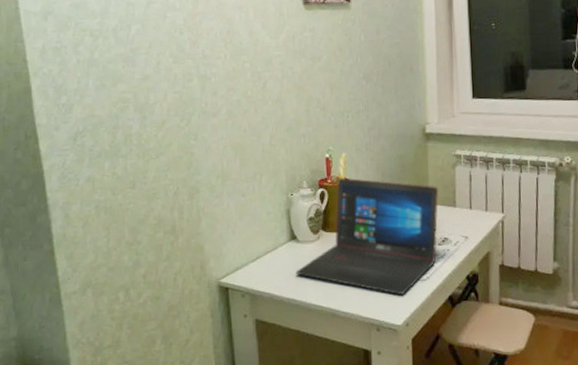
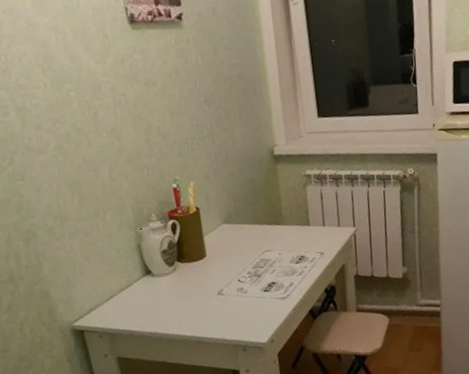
laptop: present [295,177,438,296] -> none [154,206,295,315]

